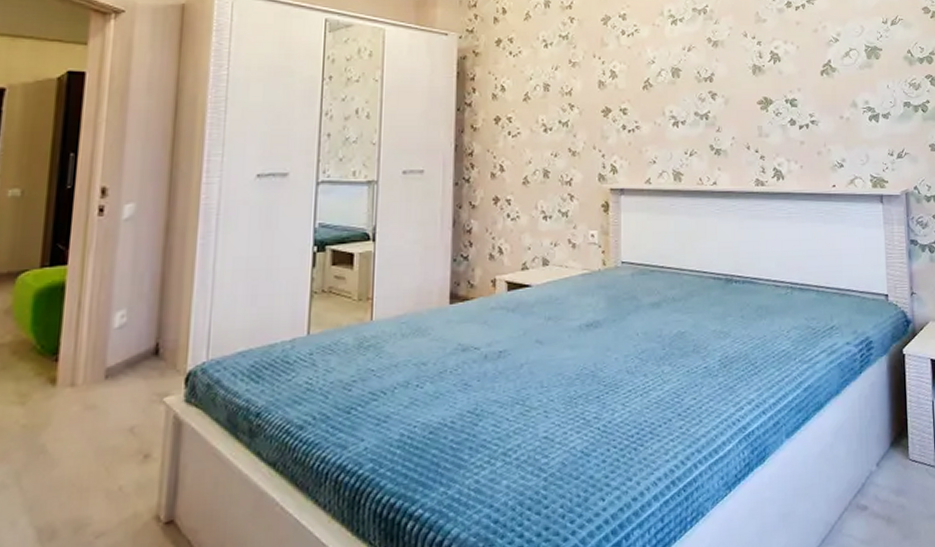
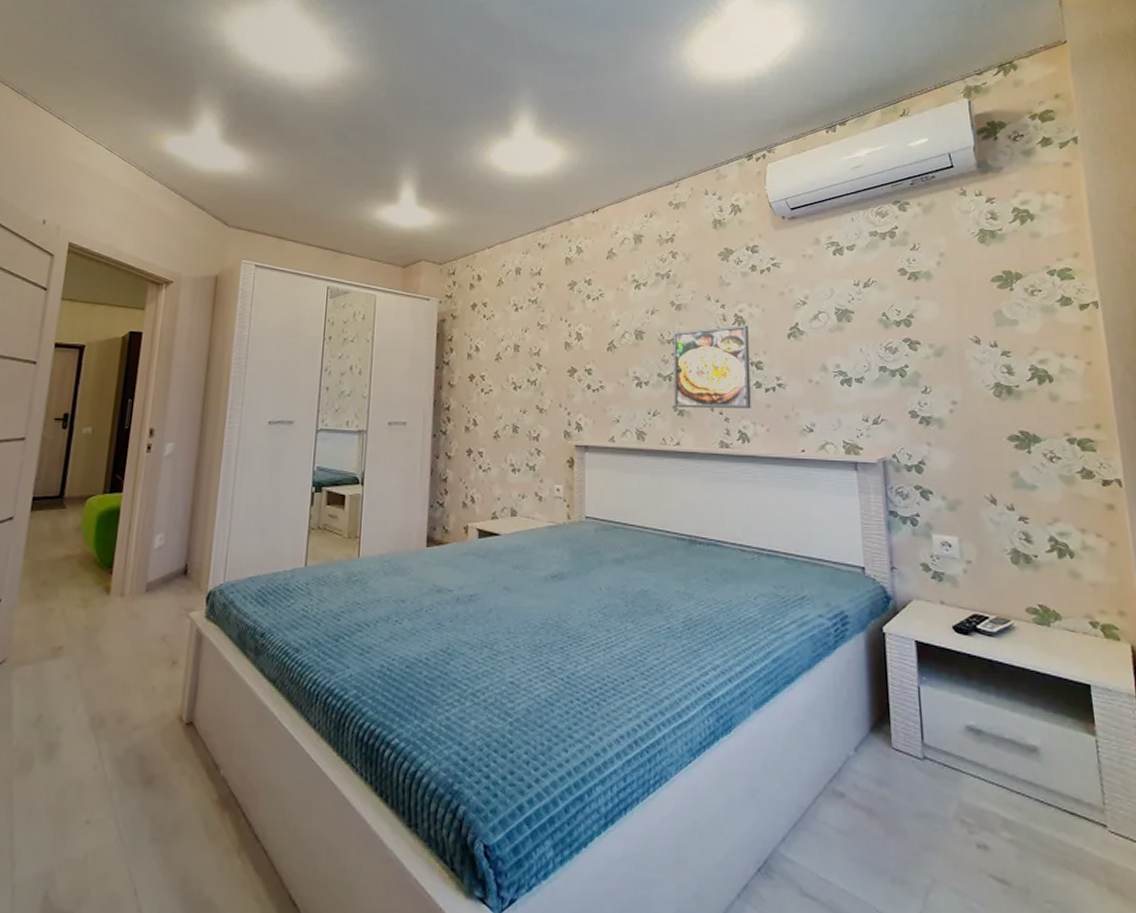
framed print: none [710,62,786,147] -> present [673,325,751,408]

